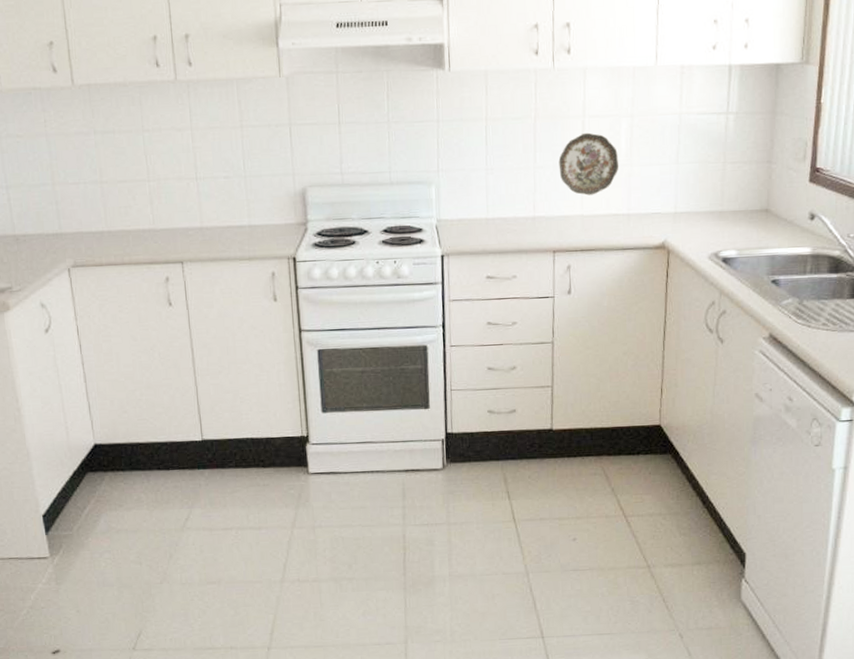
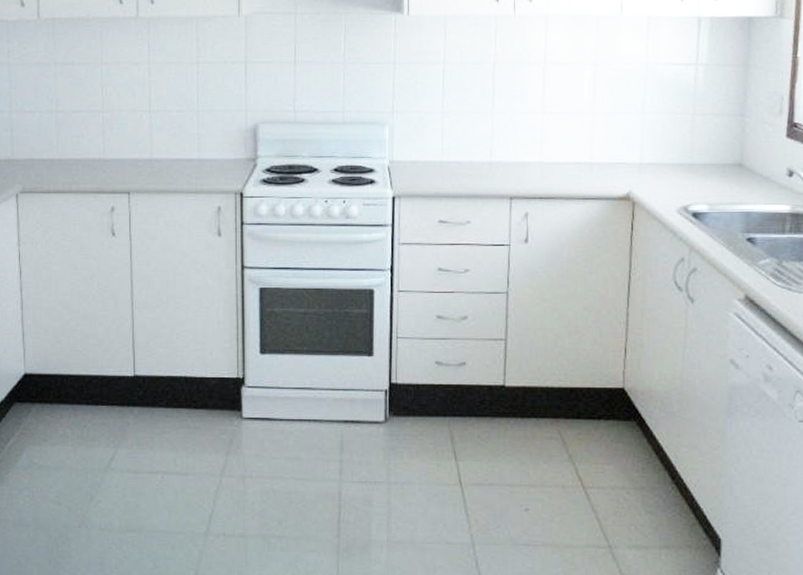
decorative plate: present [558,132,619,196] -> none [517,79,582,142]

